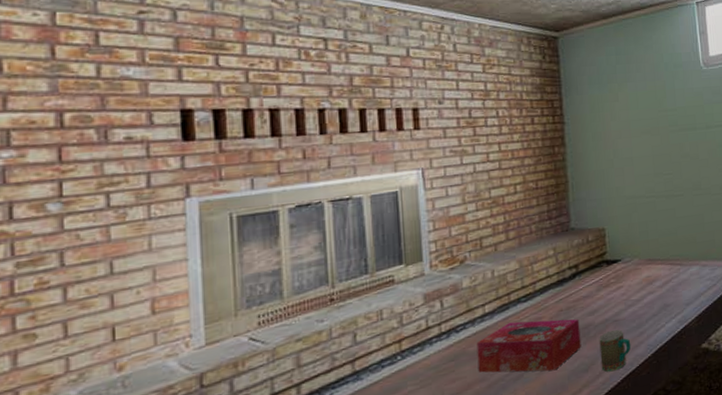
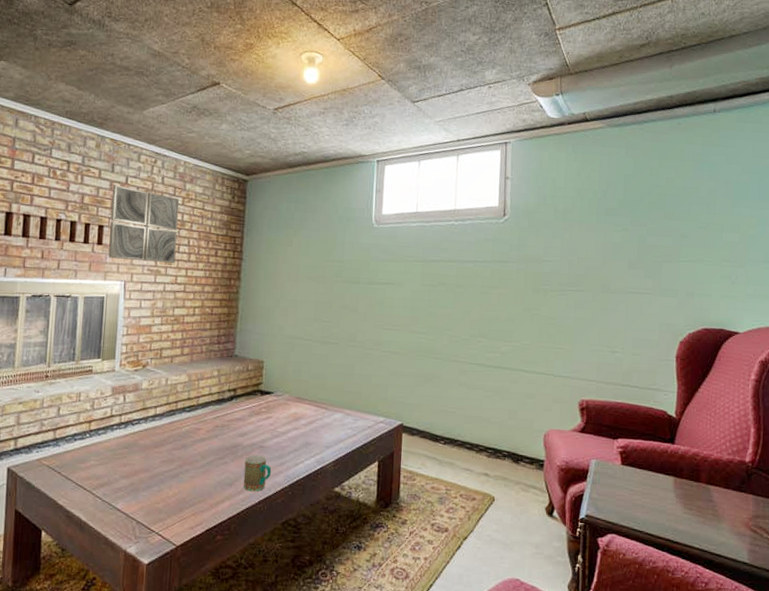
wall art: none [391,59,484,145] -> present [108,185,179,263]
tissue box: present [476,319,581,373] -> none [144,427,231,478]

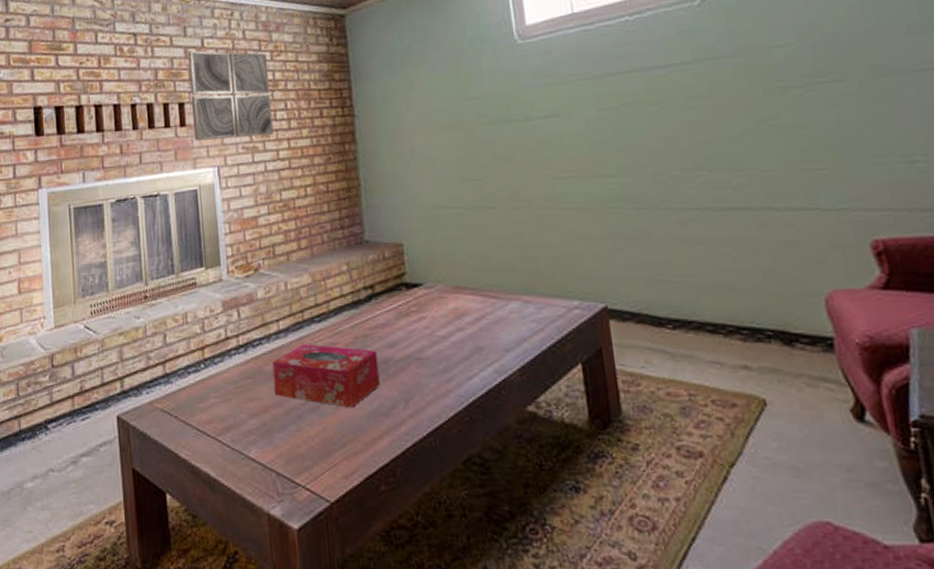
tissue box: none [144,427,231,478] -> present [272,344,380,408]
mug: present [243,454,272,492] -> none [400,369,438,421]

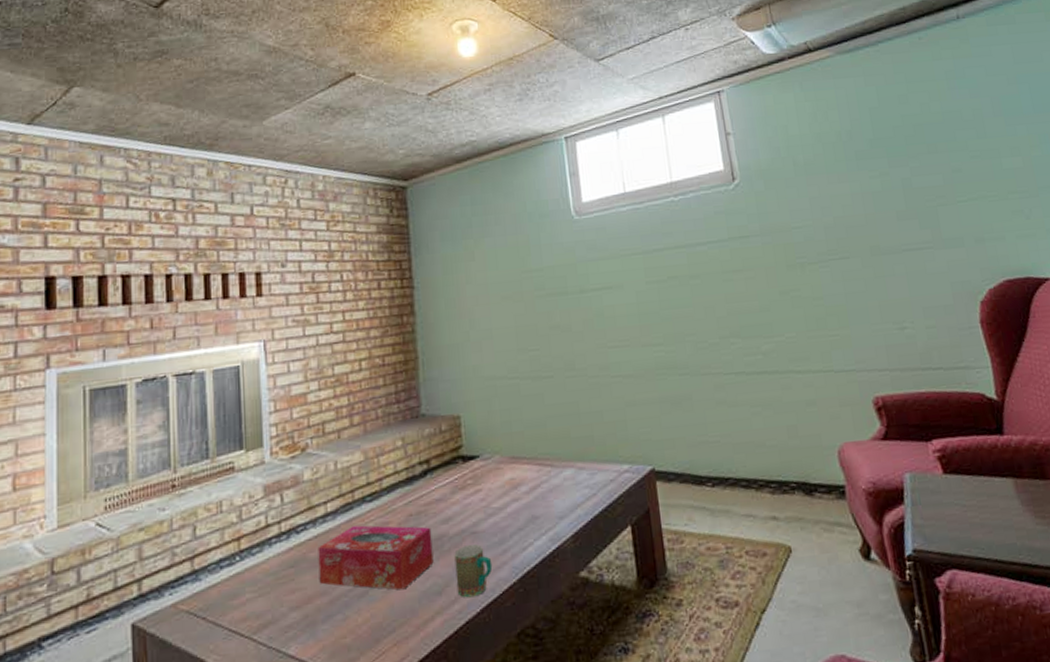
wall art: present [188,50,274,141] -> none [235,218,328,314]
mug: none [400,369,438,421] -> present [454,543,493,598]

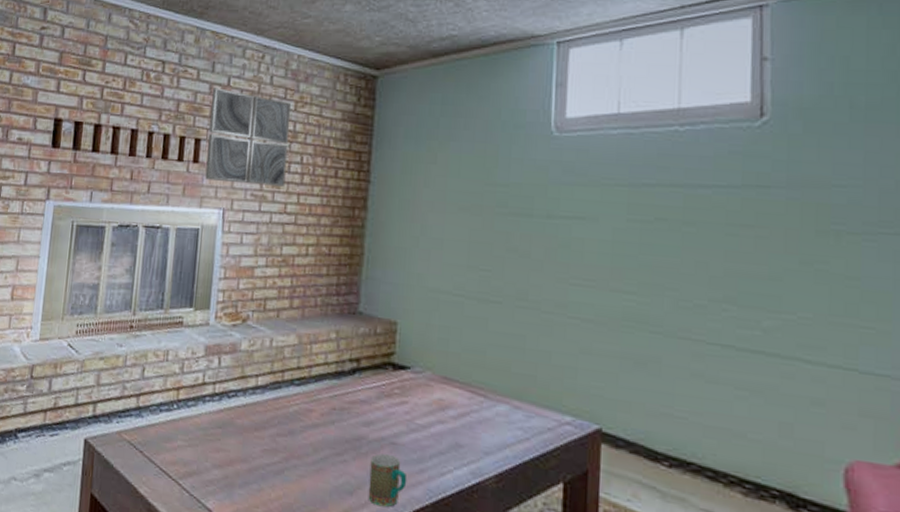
wall art: none [235,218,328,314] -> present [205,88,291,187]
tissue box: present [318,525,434,590] -> none [242,404,352,479]

